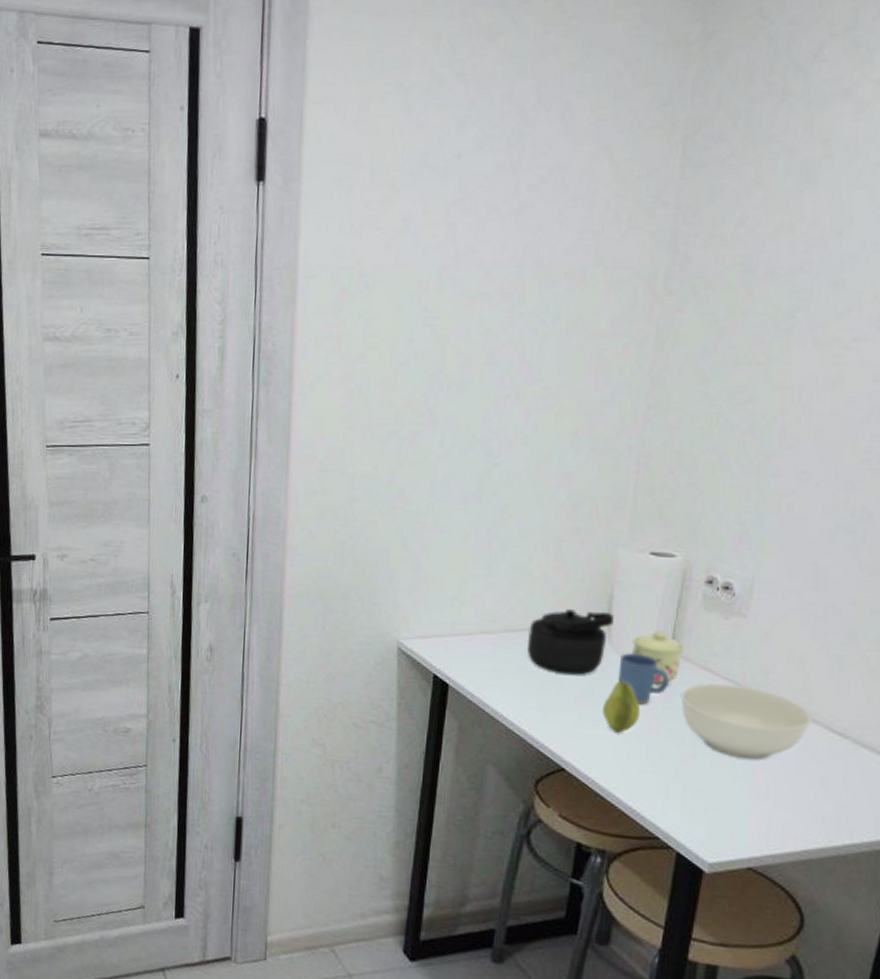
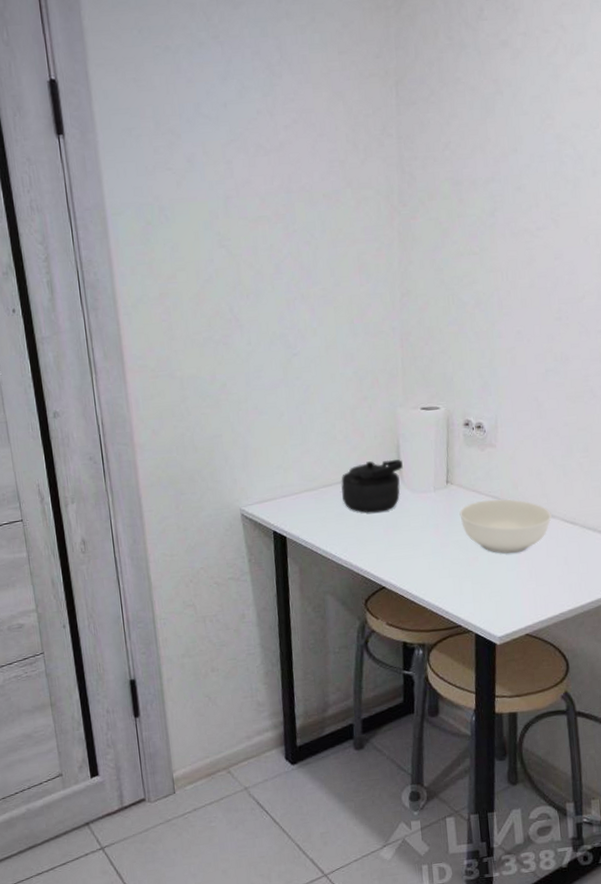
fruit: present [602,676,641,733] -> none [405,507,434,551]
mug: present [617,653,669,705] -> none [412,487,450,527]
sugar bowl: present [631,631,686,684] -> none [418,467,458,508]

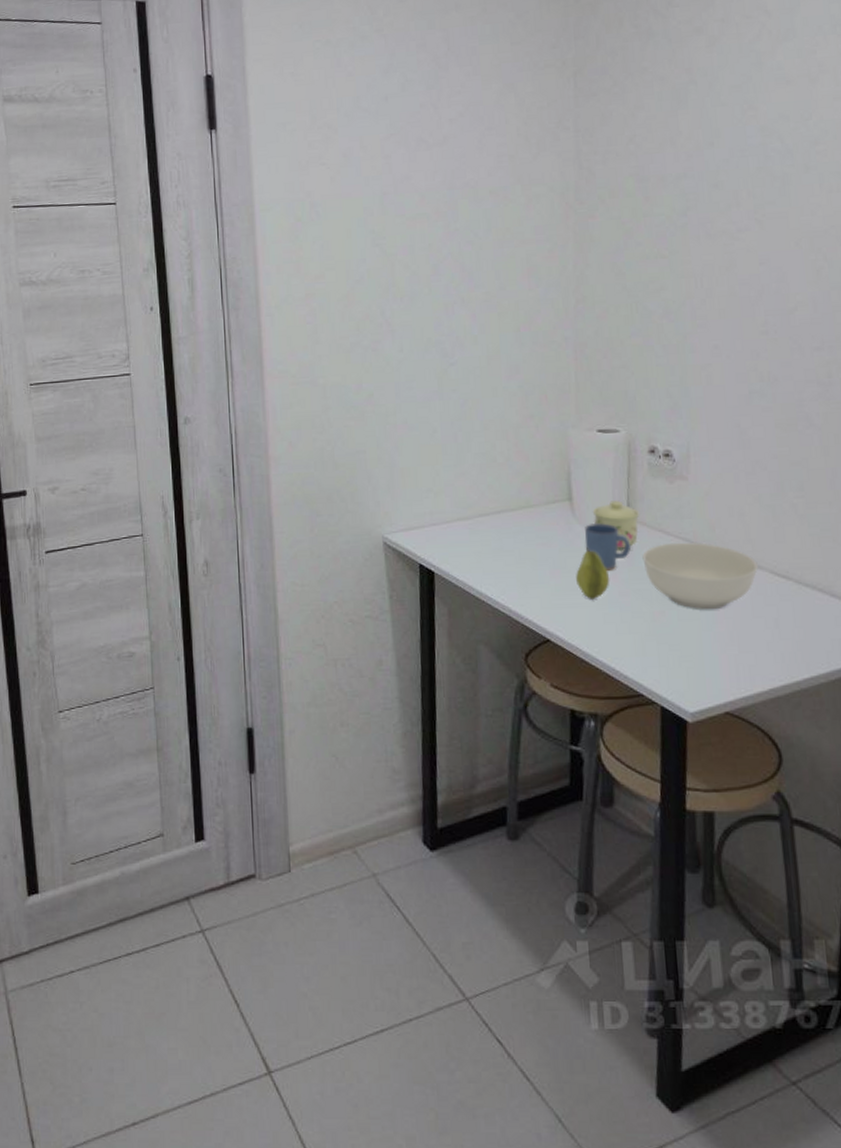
kettle: present [340,459,403,513] -> none [499,488,574,550]
fruit: none [405,507,434,551] -> present [576,546,610,599]
mug: none [412,487,450,527] -> present [584,523,630,571]
sugar bowl: none [418,467,458,508] -> present [592,500,640,549]

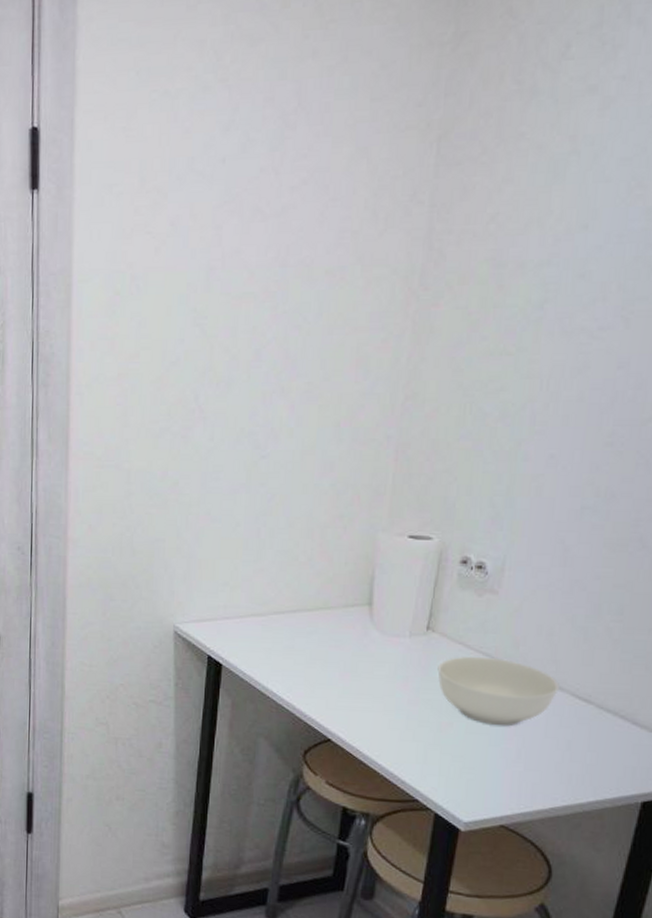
fruit: present [576,546,610,599] -> none [365,652,401,705]
mug: present [584,523,630,571] -> none [379,630,427,678]
sugar bowl: present [592,500,640,549] -> none [391,609,442,658]

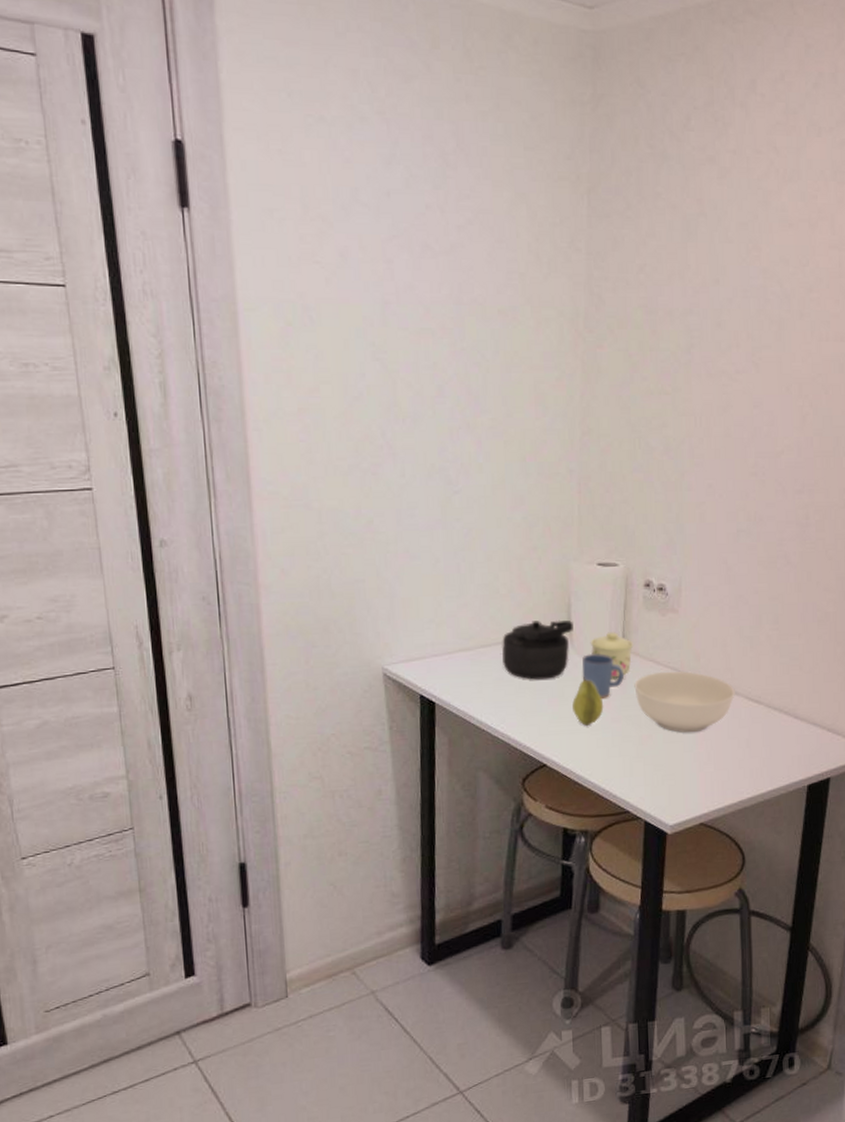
kettle: none [294,591,375,652] -> present [501,620,573,680]
fruit: none [365,652,401,705] -> present [572,676,604,726]
mug: none [379,630,427,678] -> present [582,654,624,698]
sugar bowl: none [391,609,442,658] -> present [590,632,634,678]

